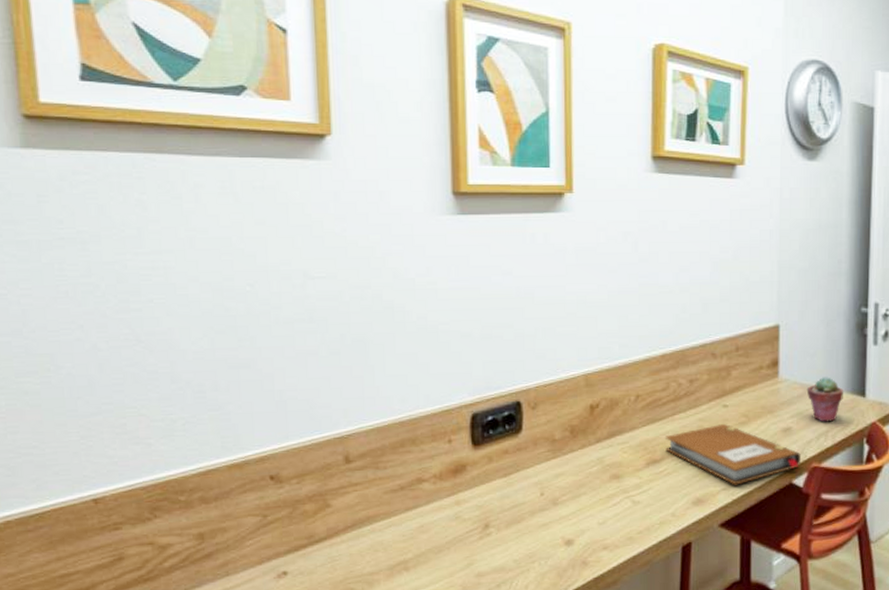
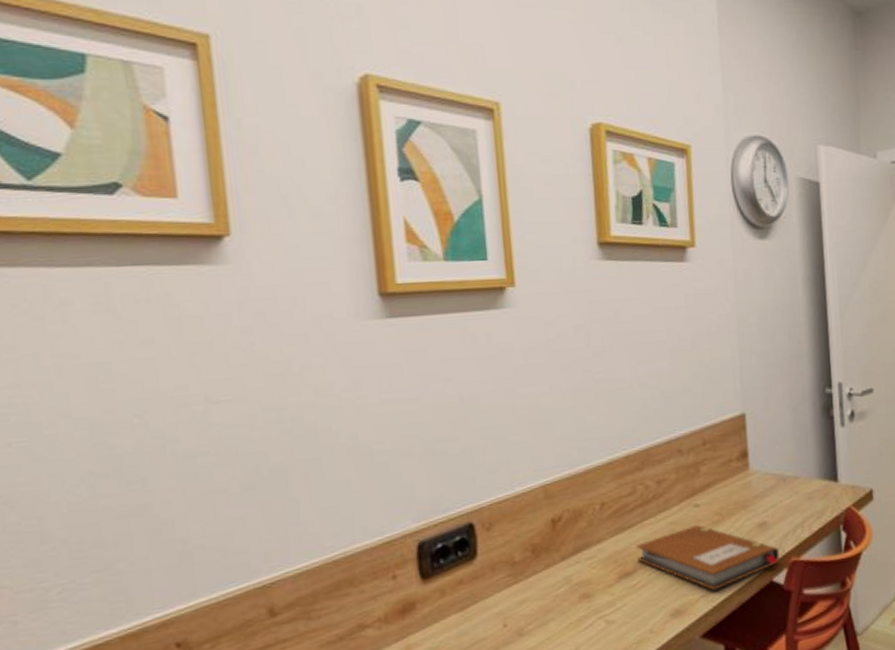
potted succulent: present [806,377,843,422] -> none [778,464,816,513]

